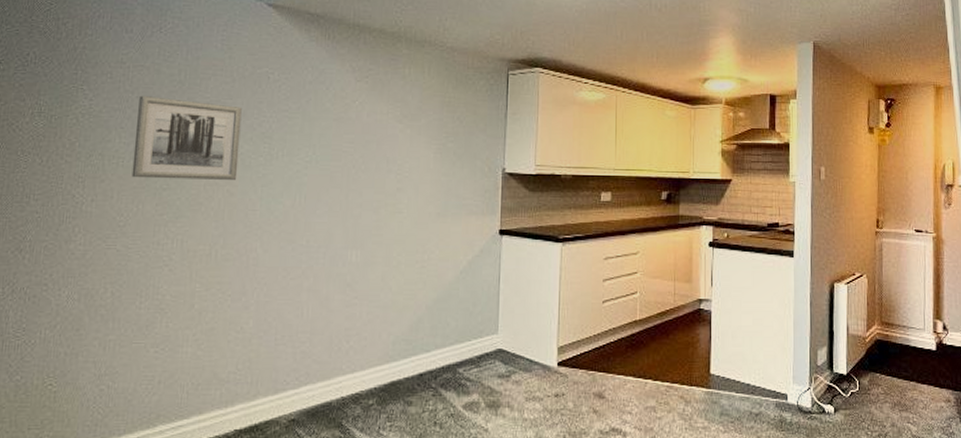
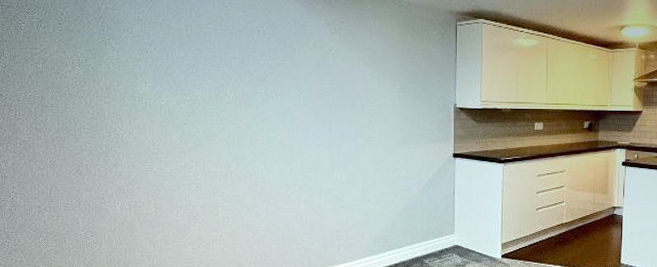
wall art: present [131,95,242,180] -> none [156,47,242,116]

